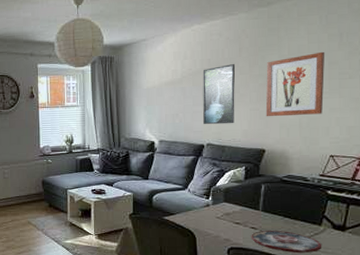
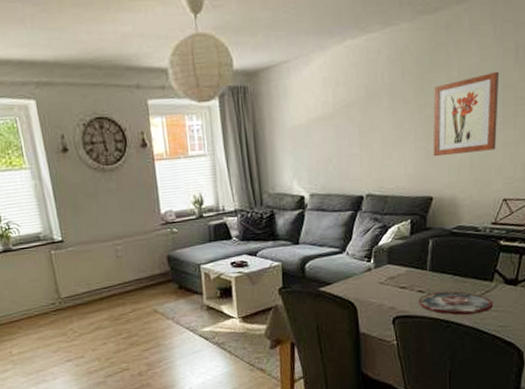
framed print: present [202,64,236,125] -> none [359,91,398,171]

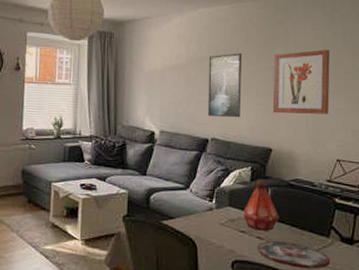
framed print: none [359,91,398,171] -> present [207,53,242,118]
bottle: none [402,231,441,285] -> present [242,178,279,231]

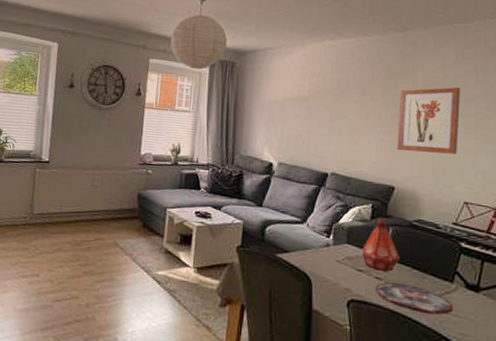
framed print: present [207,53,242,118] -> none [328,87,367,154]

